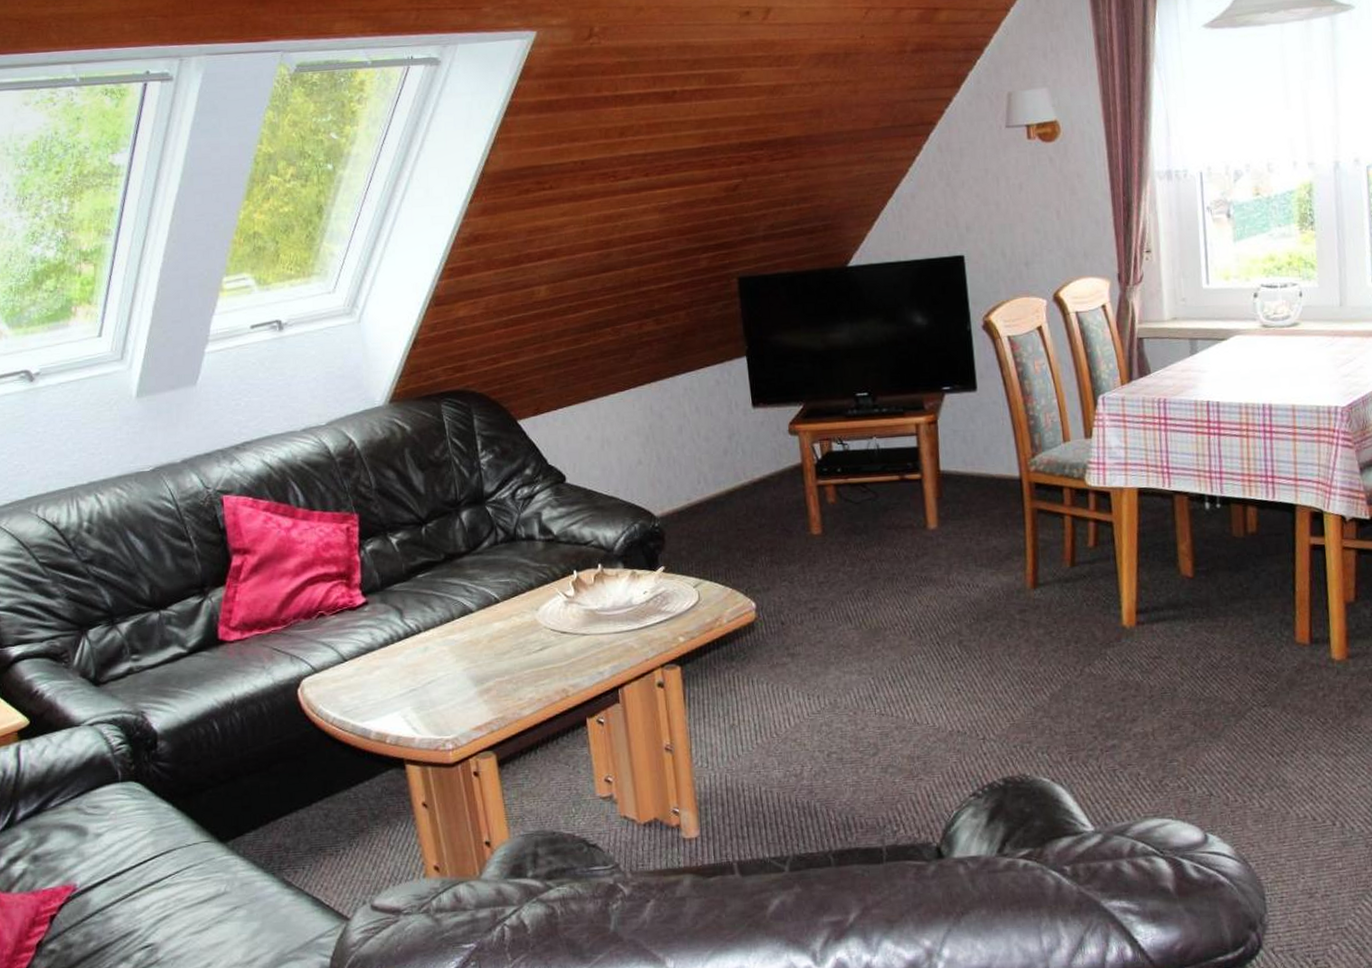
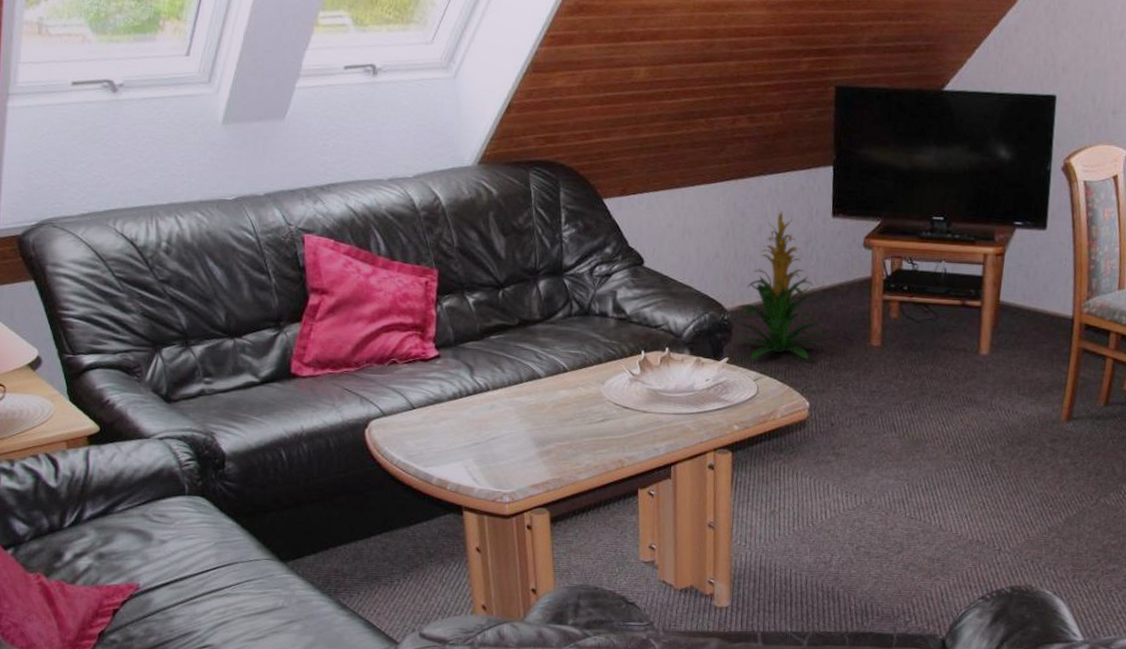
indoor plant: none [664,409,763,566] -> present [734,212,825,360]

